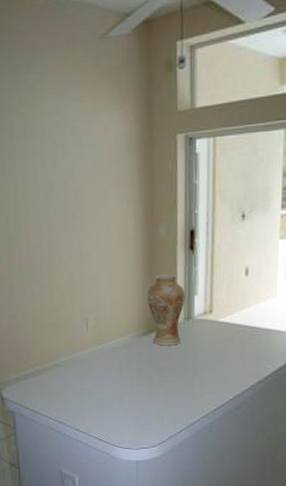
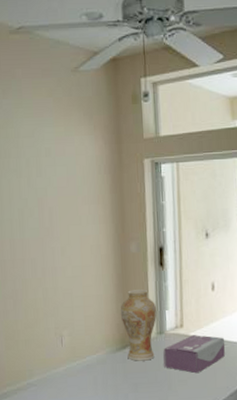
tissue box: none [190,321,257,360] -> present [163,335,225,374]

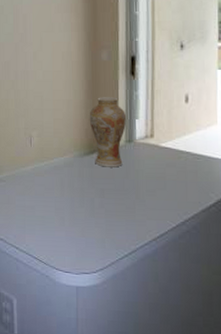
tissue box: present [163,335,225,374] -> none [132,146,199,185]

